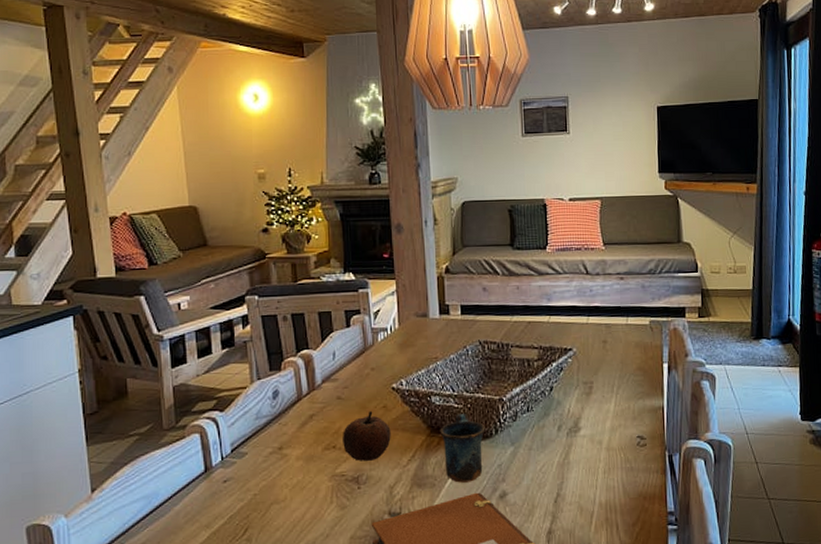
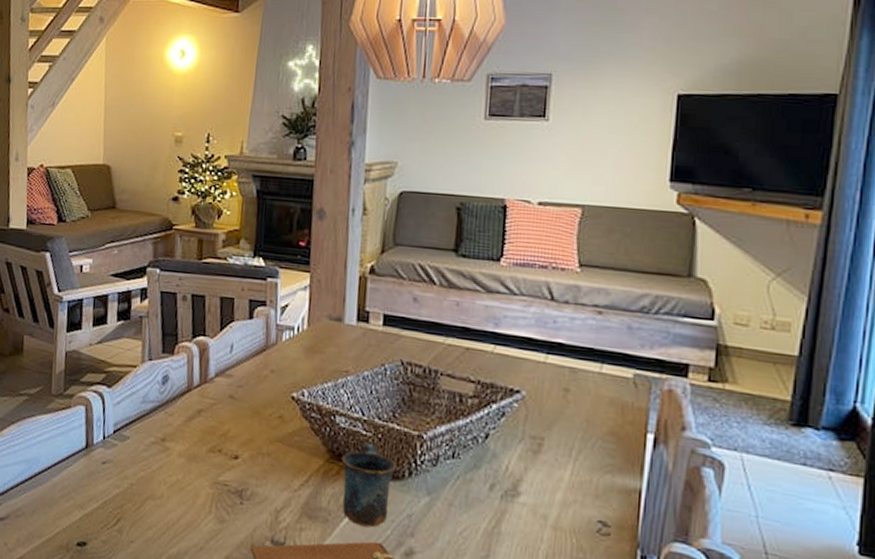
fruit: present [343,411,391,461] -> none [229,419,285,476]

